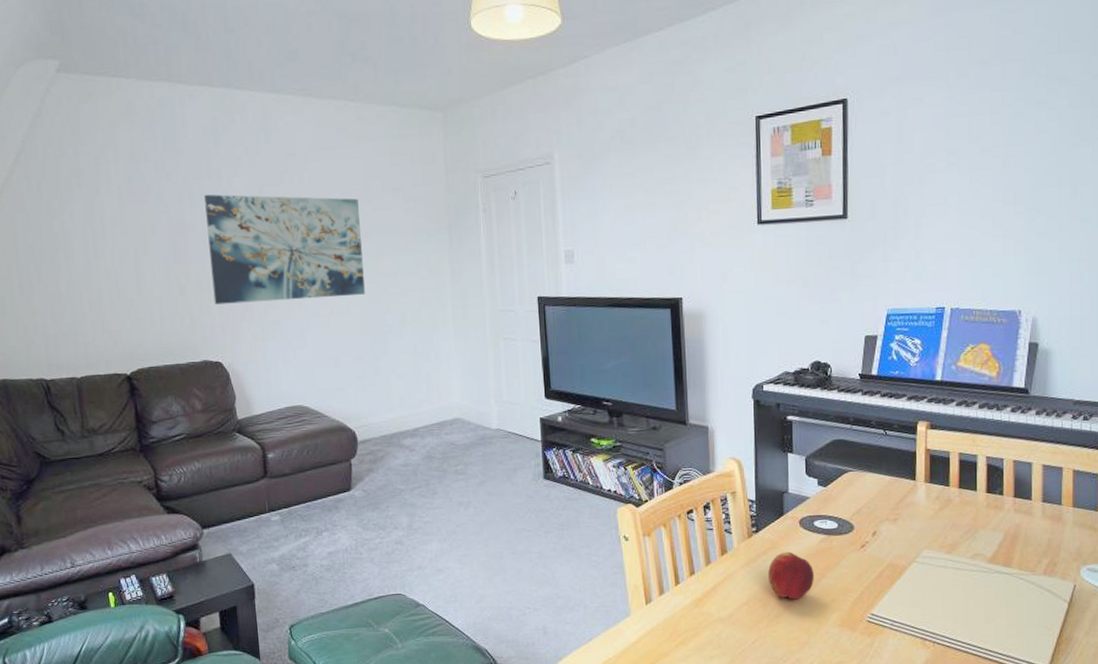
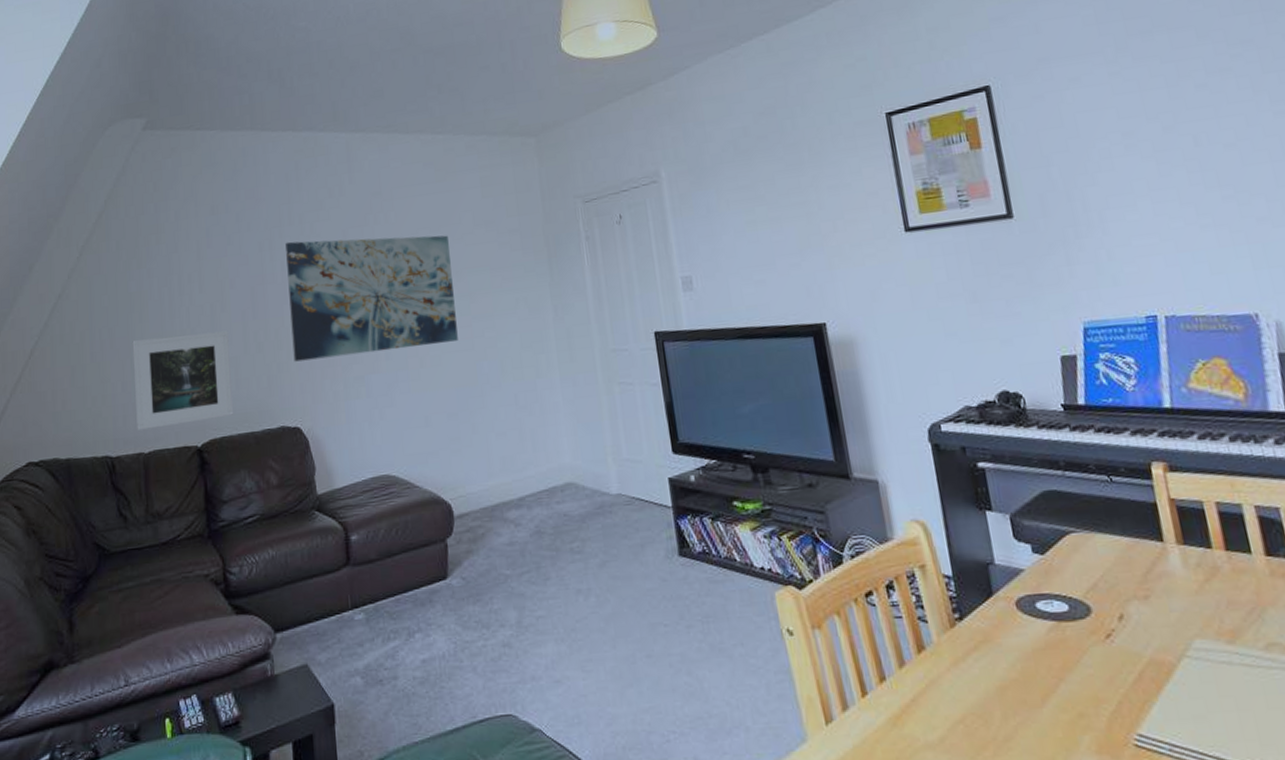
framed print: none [59,273,160,358] -> present [132,330,234,430]
peach: present [768,551,814,600] -> none [984,646,1050,715]

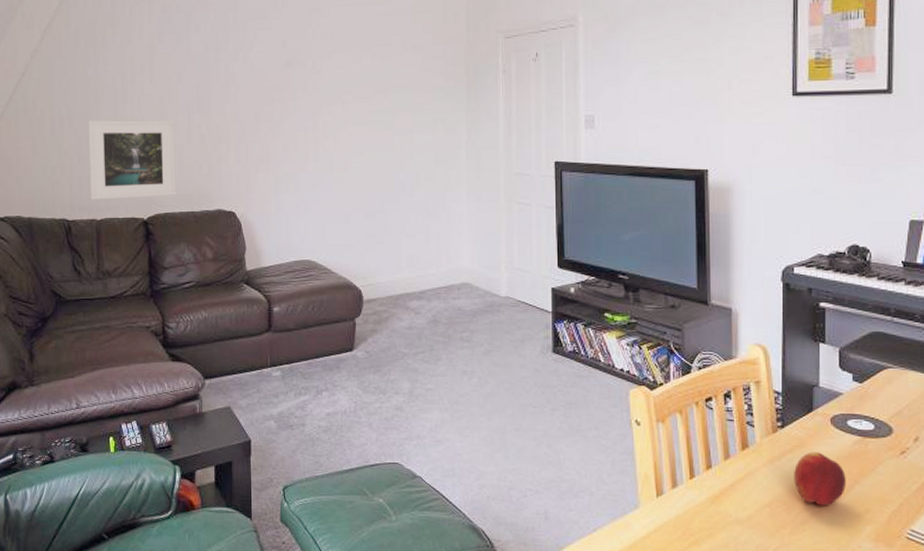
wall art: present [286,235,458,362] -> none [230,45,380,154]
peach: none [984,646,1050,715] -> present [794,451,846,506]

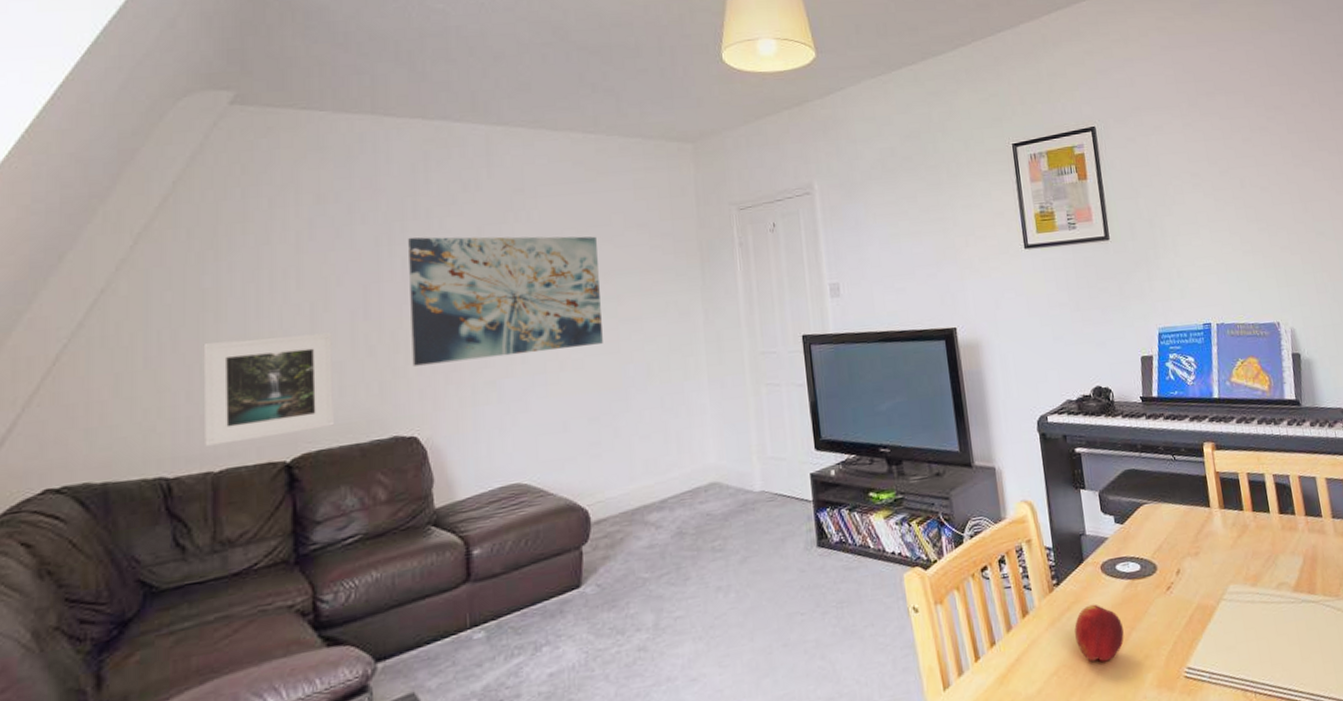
wall art: none [230,45,380,154] -> present [408,236,603,366]

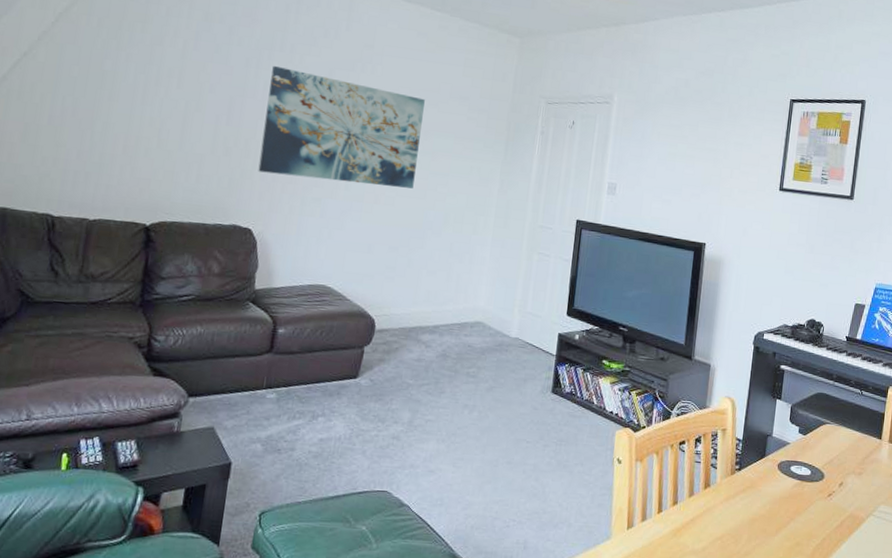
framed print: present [203,332,335,446] -> none [85,114,199,205]
peach: present [1074,604,1124,662] -> none [743,492,785,540]

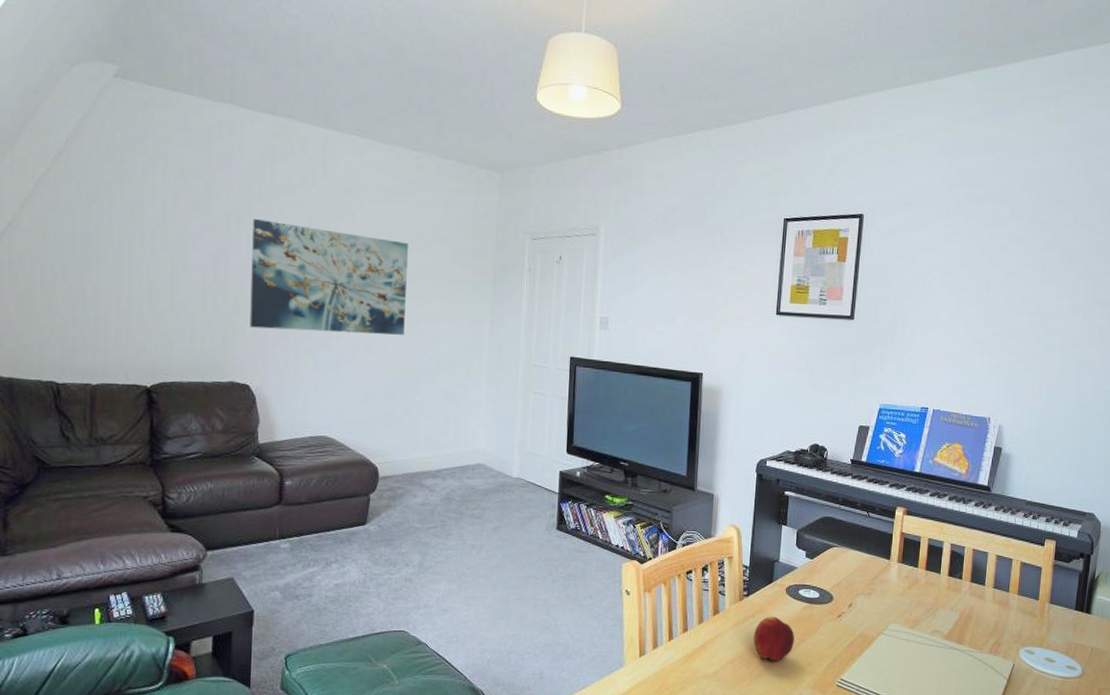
peach: none [743,492,785,540] -> present [753,616,795,661]

